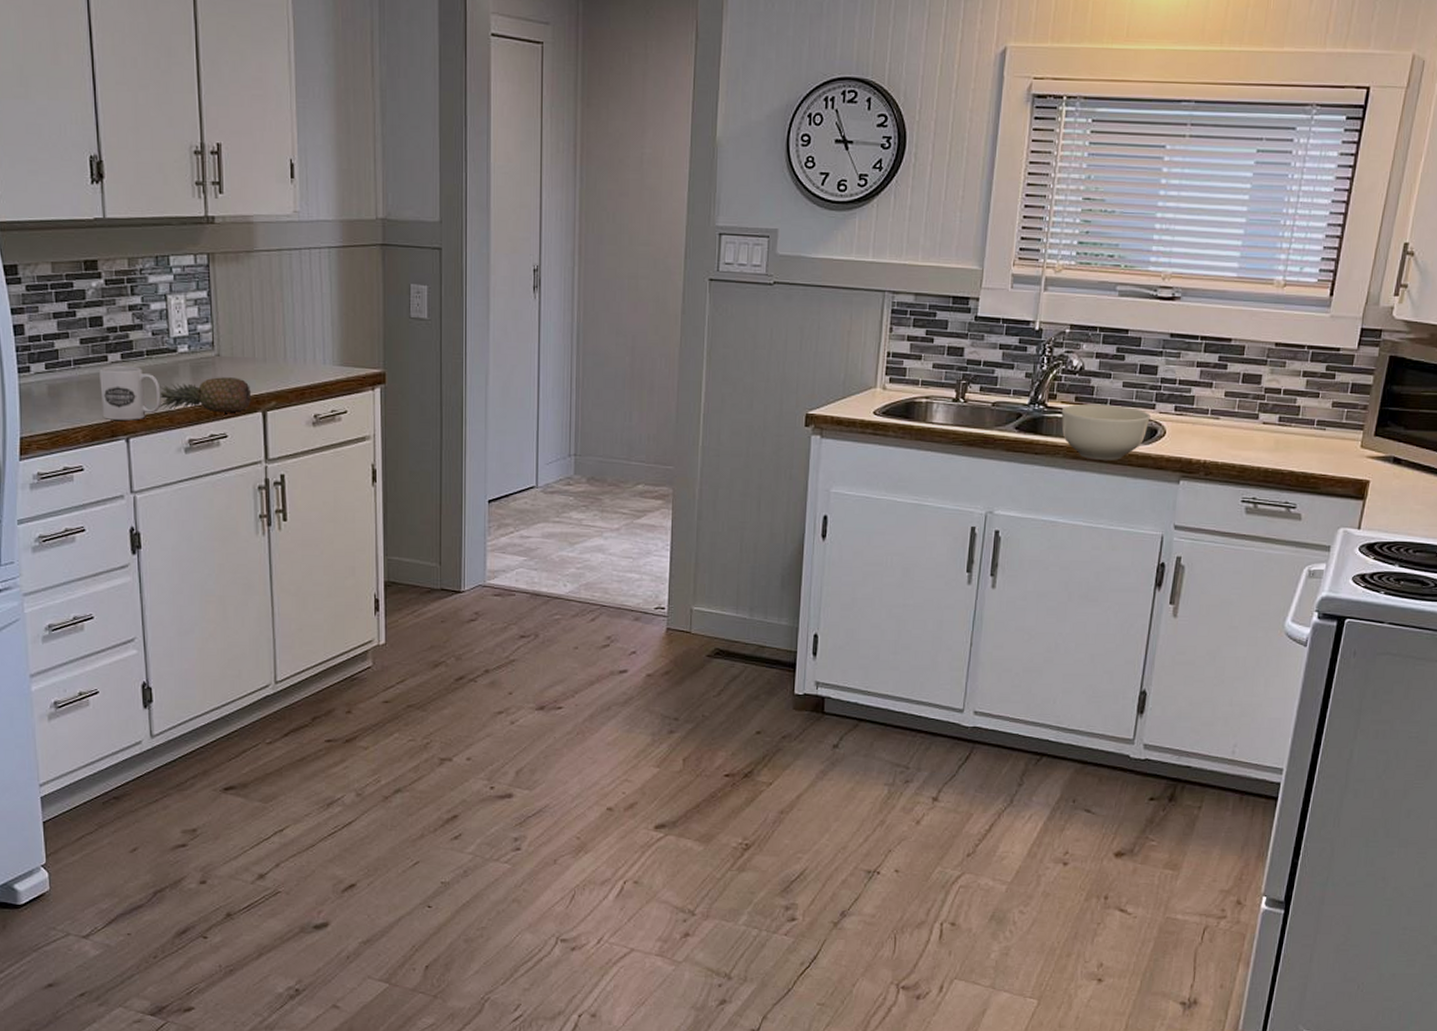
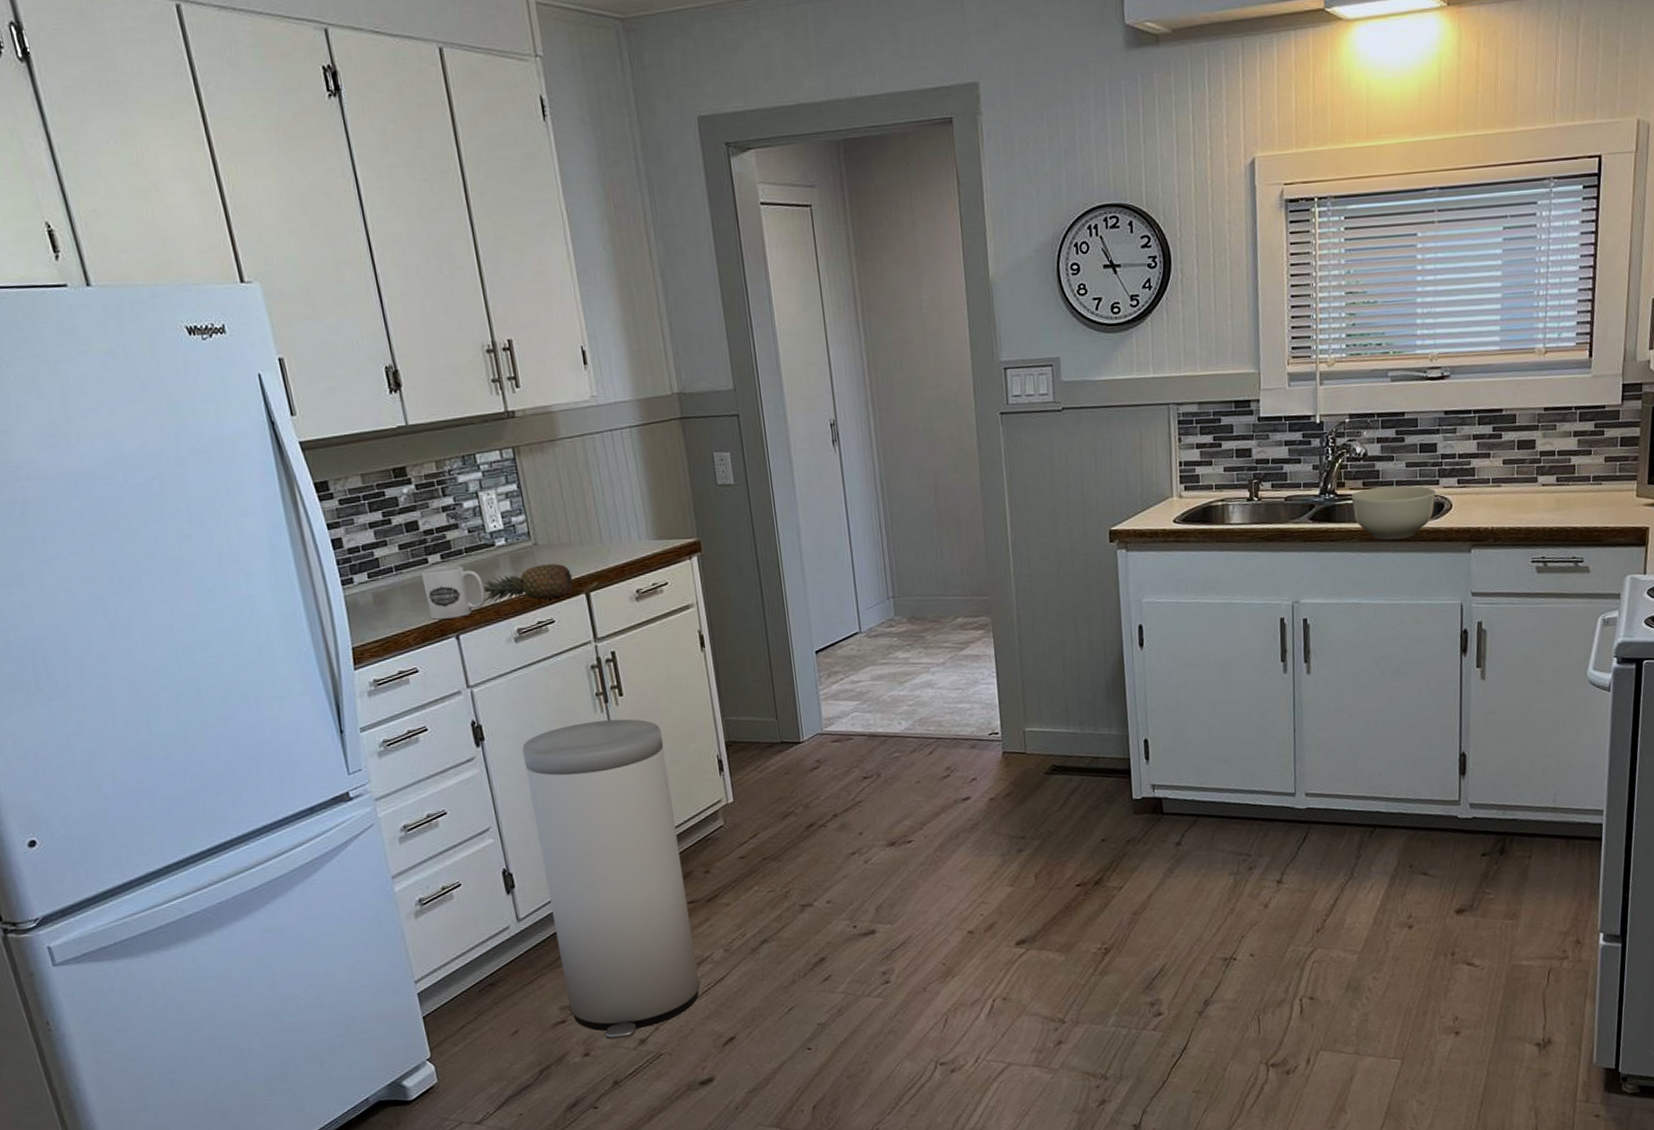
pedal bin: none [177,543,327,871] -> present [521,719,700,1040]

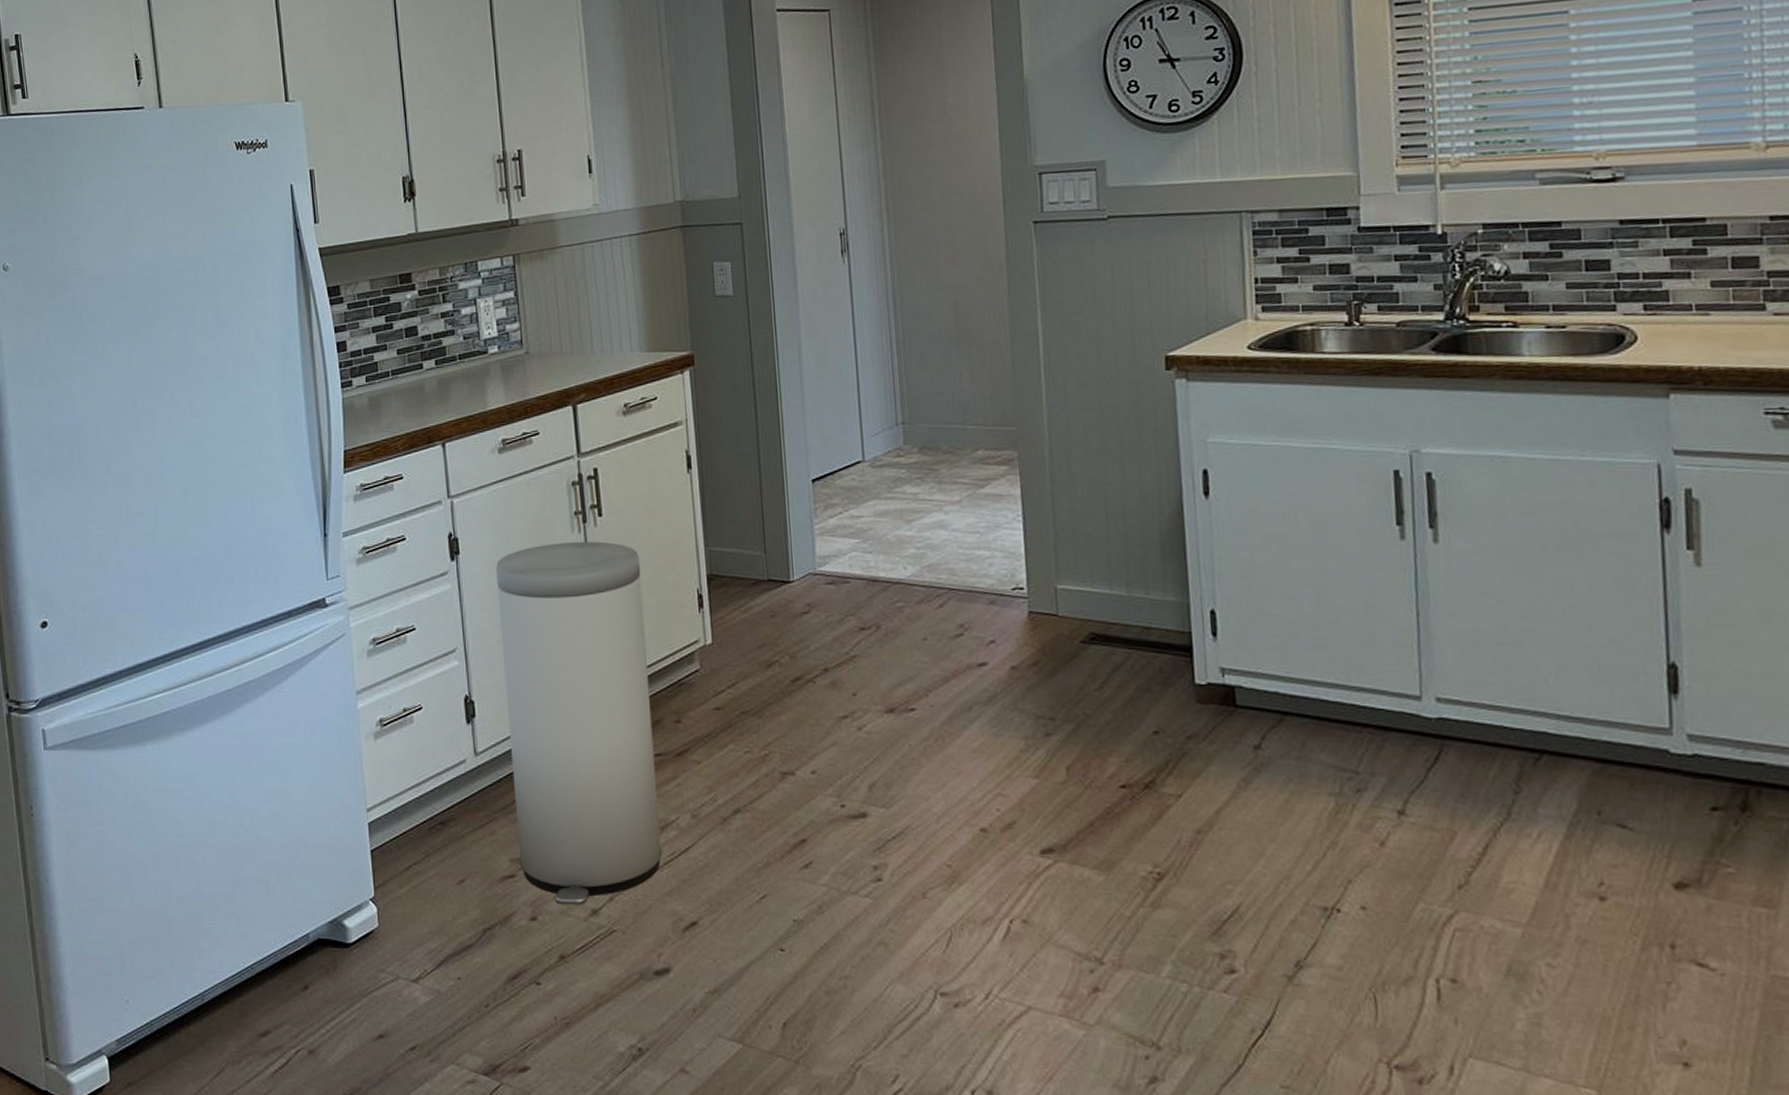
mug: present [421,565,486,620] -> none [415,371,474,426]
fruit: present [482,563,574,604] -> none [472,373,562,412]
bowl: present [1351,485,1436,540] -> none [1488,311,1612,378]

